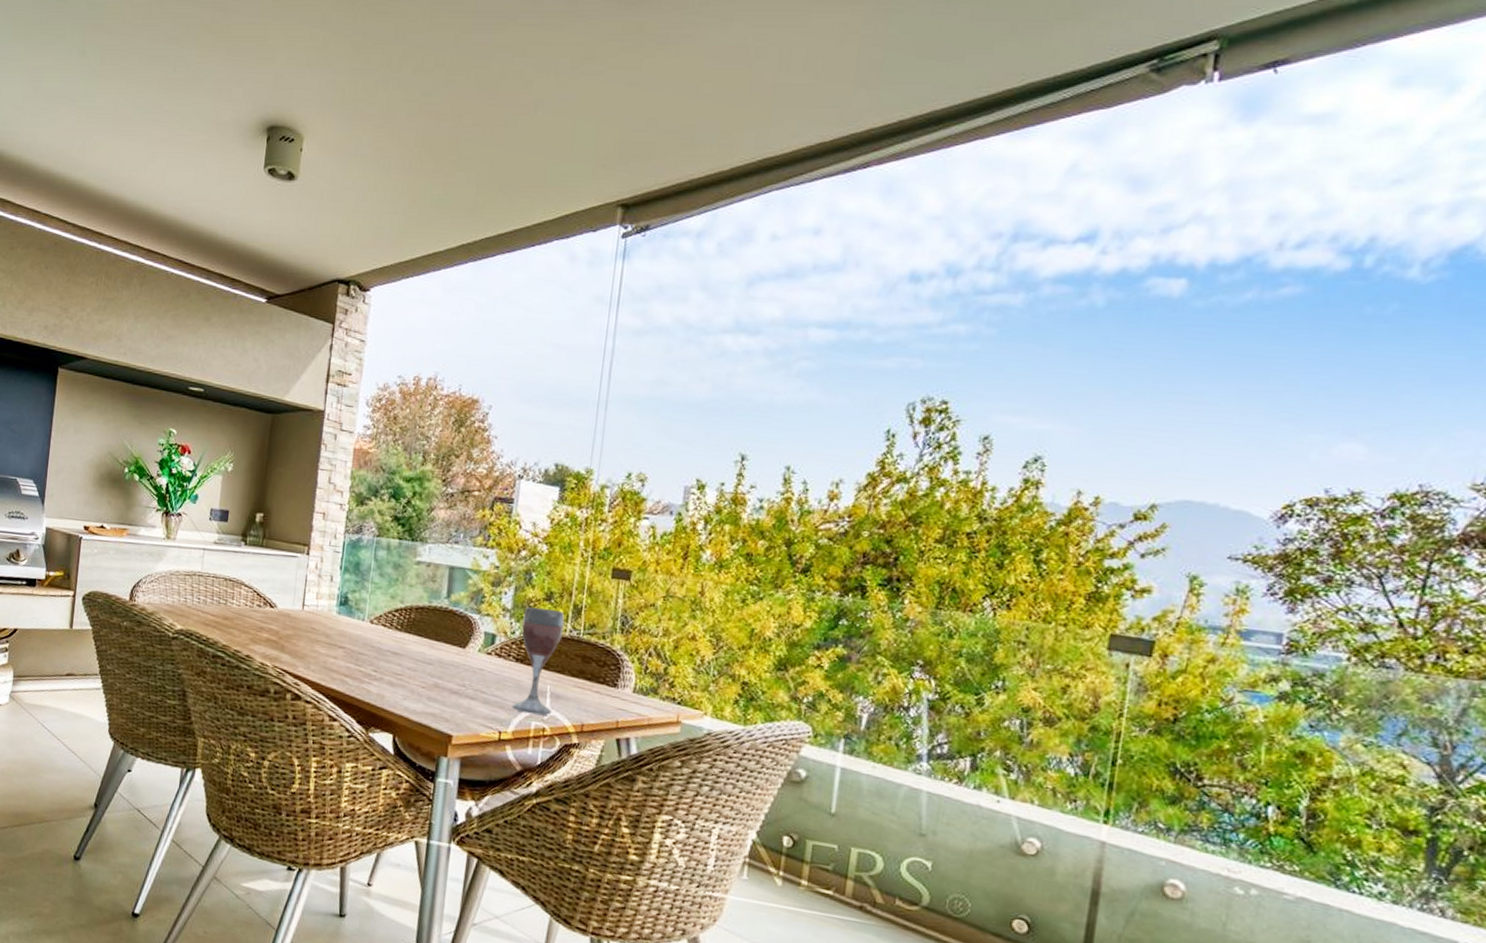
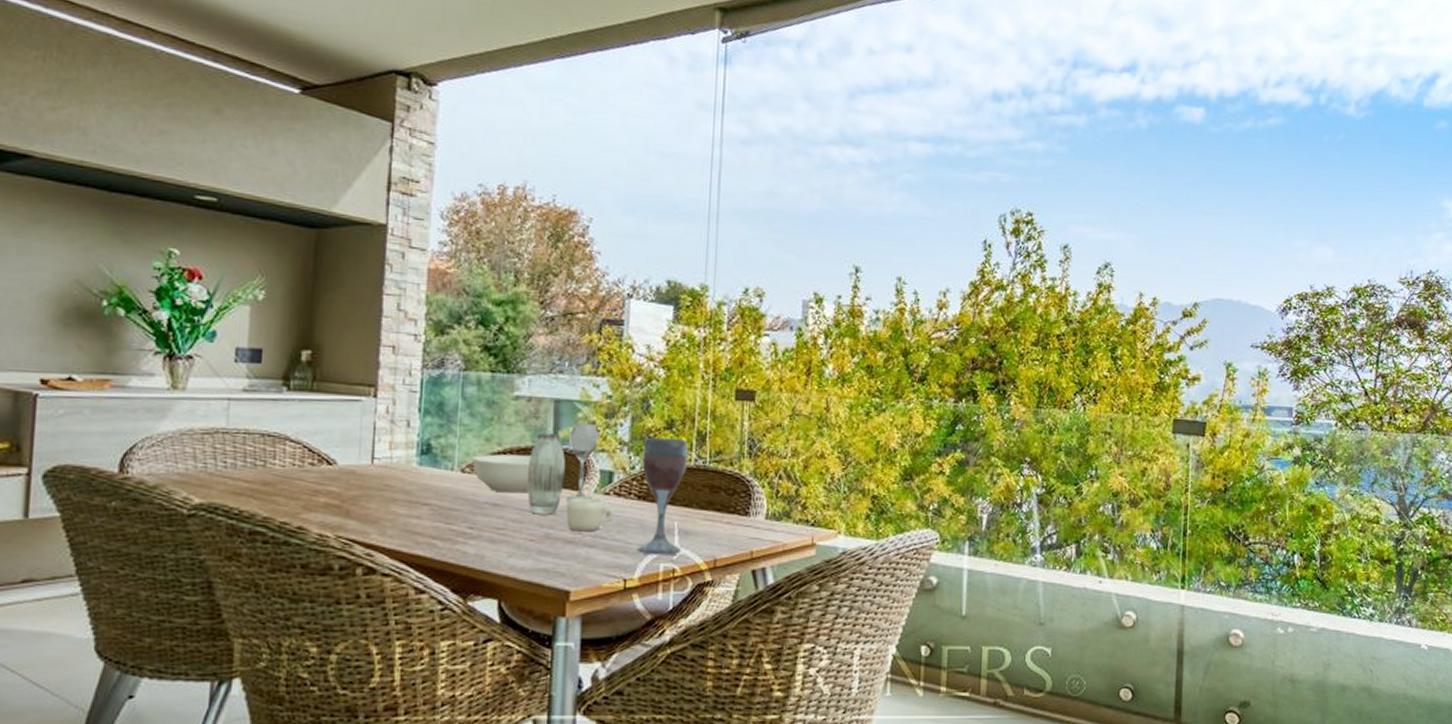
bowl: none [378,609,427,646] -> present [471,454,531,493]
vase: none [422,595,456,667] -> present [526,433,565,515]
cup: none [453,654,495,686] -> present [566,497,614,532]
wineglass: none [454,588,486,657] -> present [566,422,599,500]

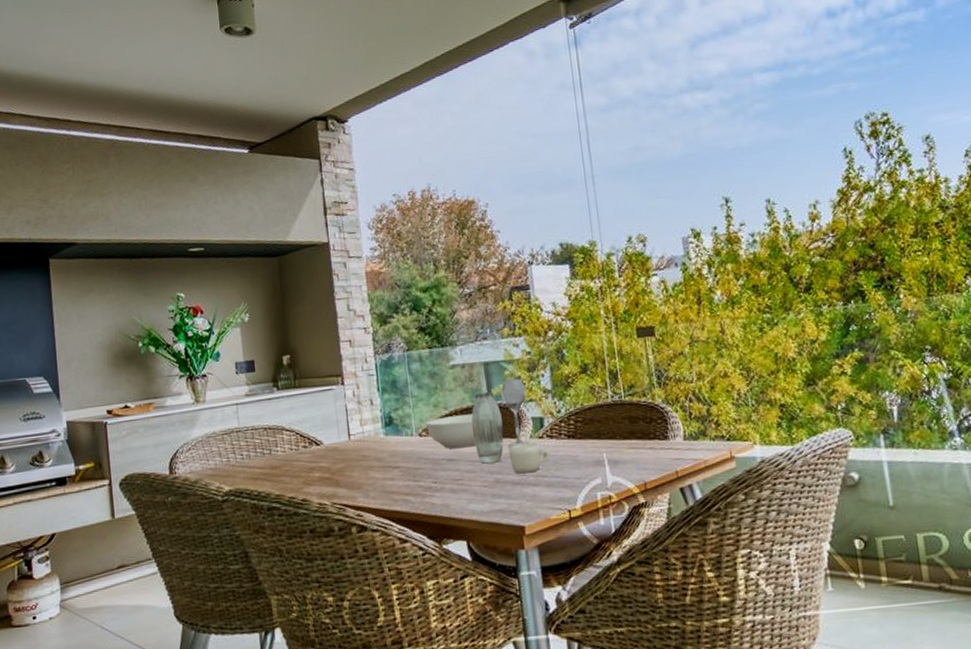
cup: present [636,438,689,556] -> none [564,380,614,487]

